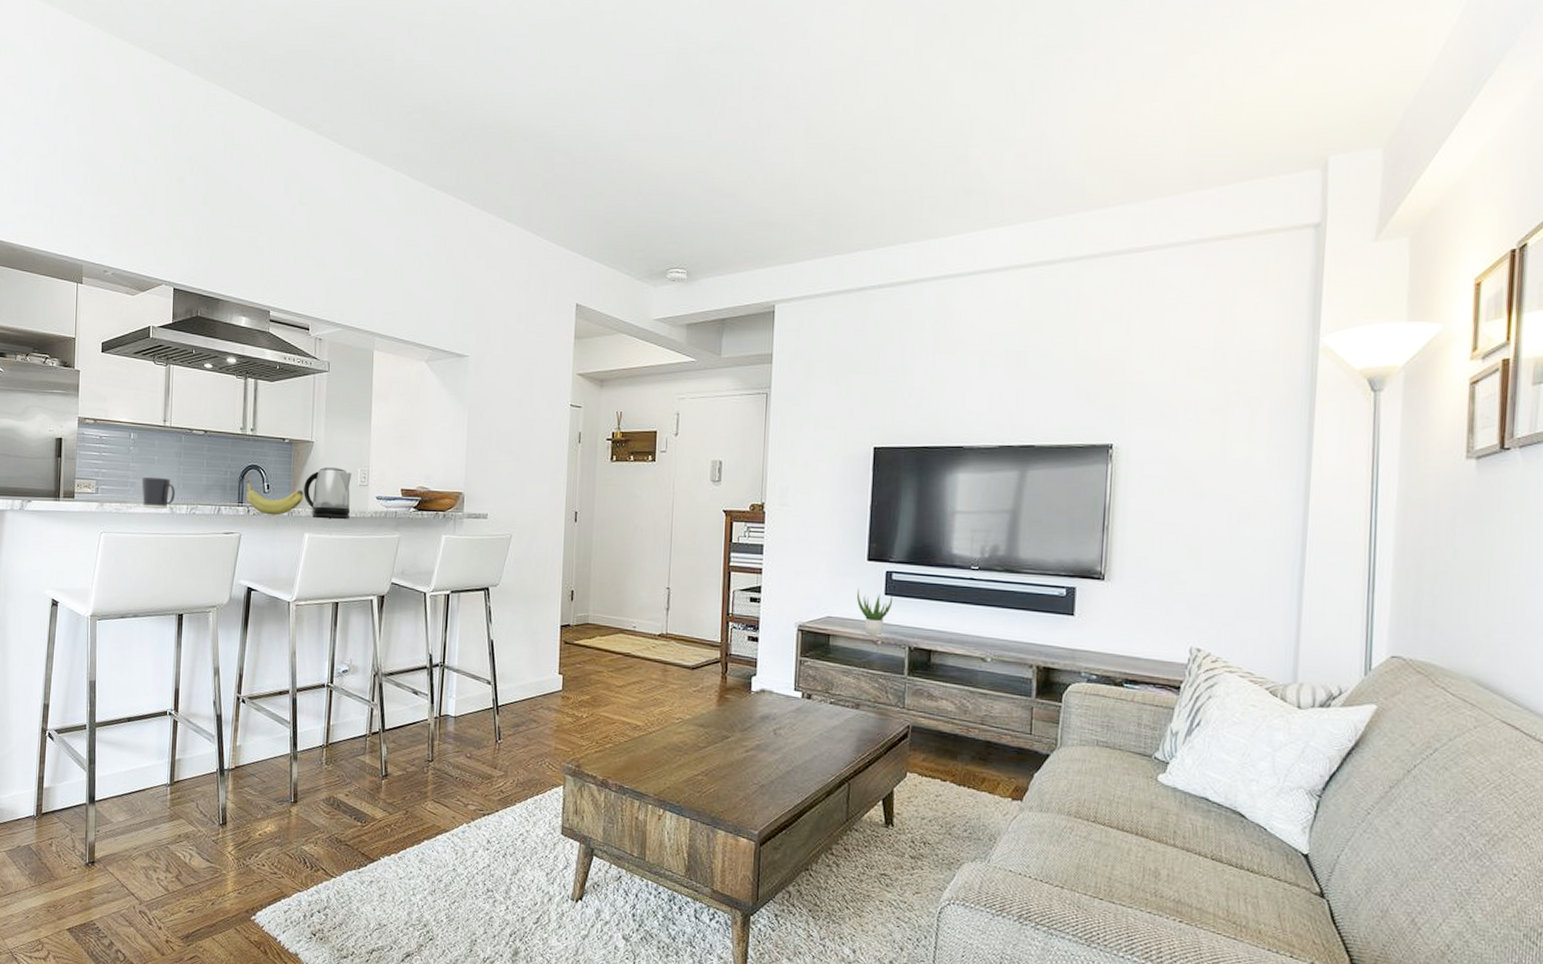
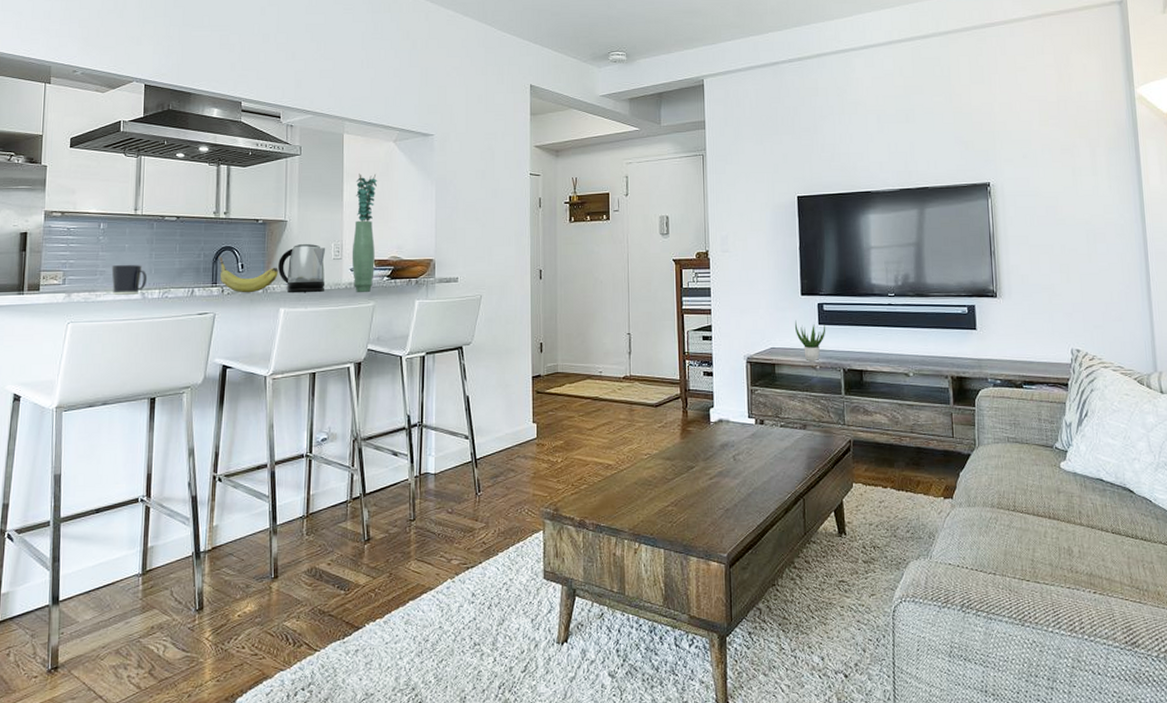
vase: none [378,395,408,524] -> present [351,173,378,293]

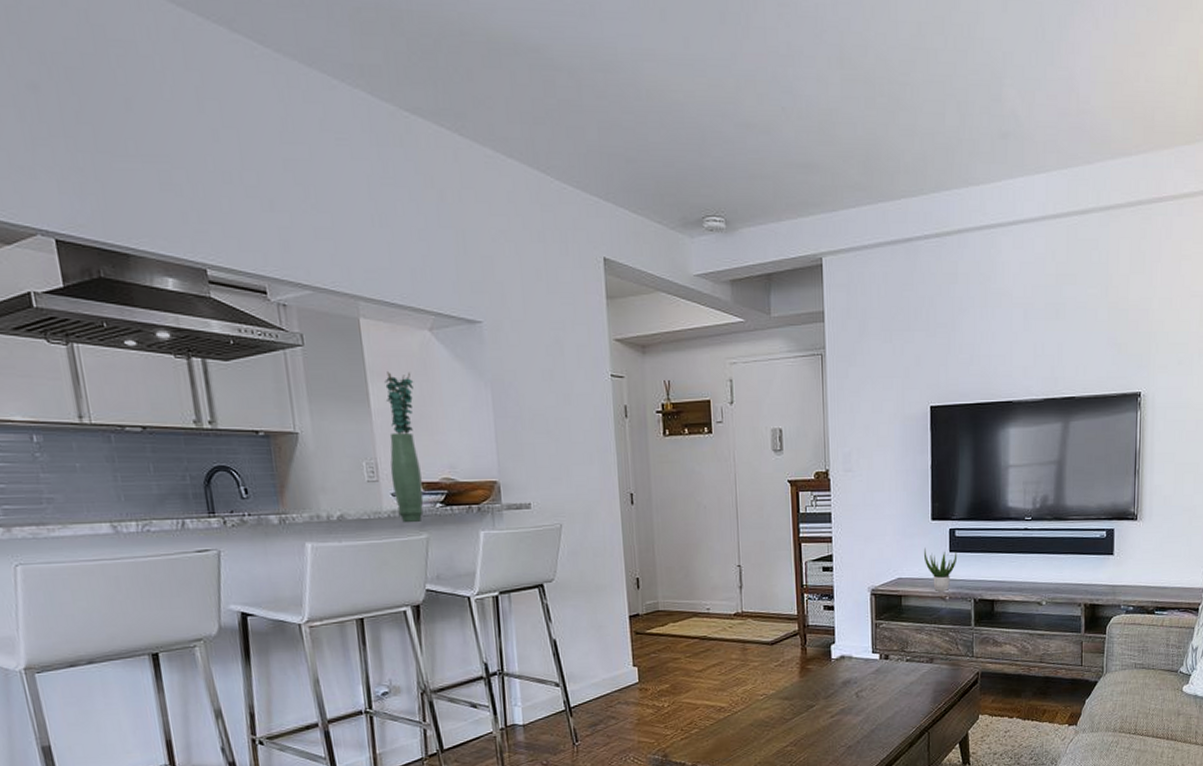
mug: present [111,264,148,296] -> none [61,489,117,530]
fruit: present [218,256,278,293] -> none [210,478,297,525]
kettle: present [278,243,326,294] -> none [294,461,362,525]

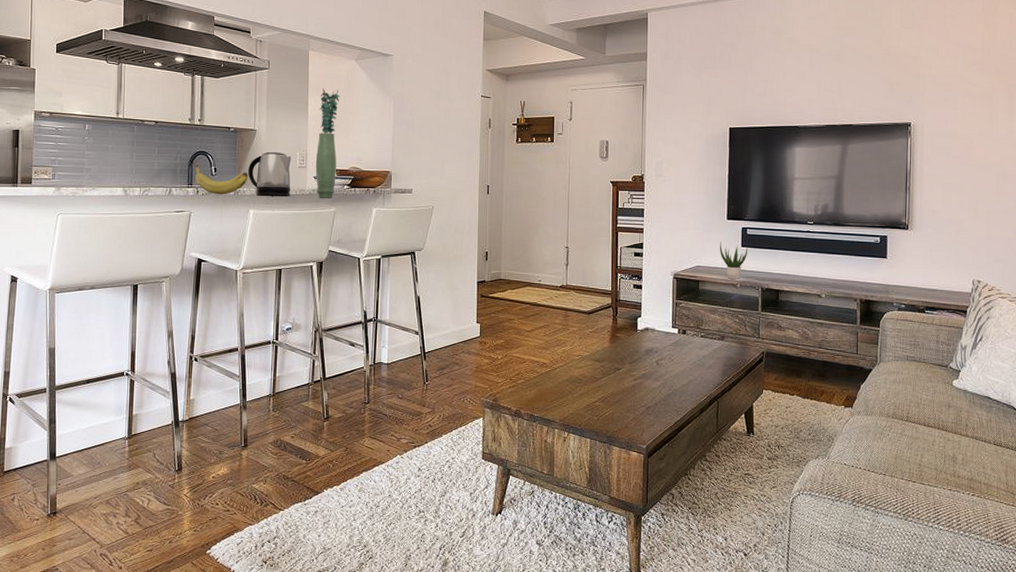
fruit: none [210,478,297,525] -> present [193,159,248,195]
kettle: none [294,461,362,525] -> present [248,151,292,197]

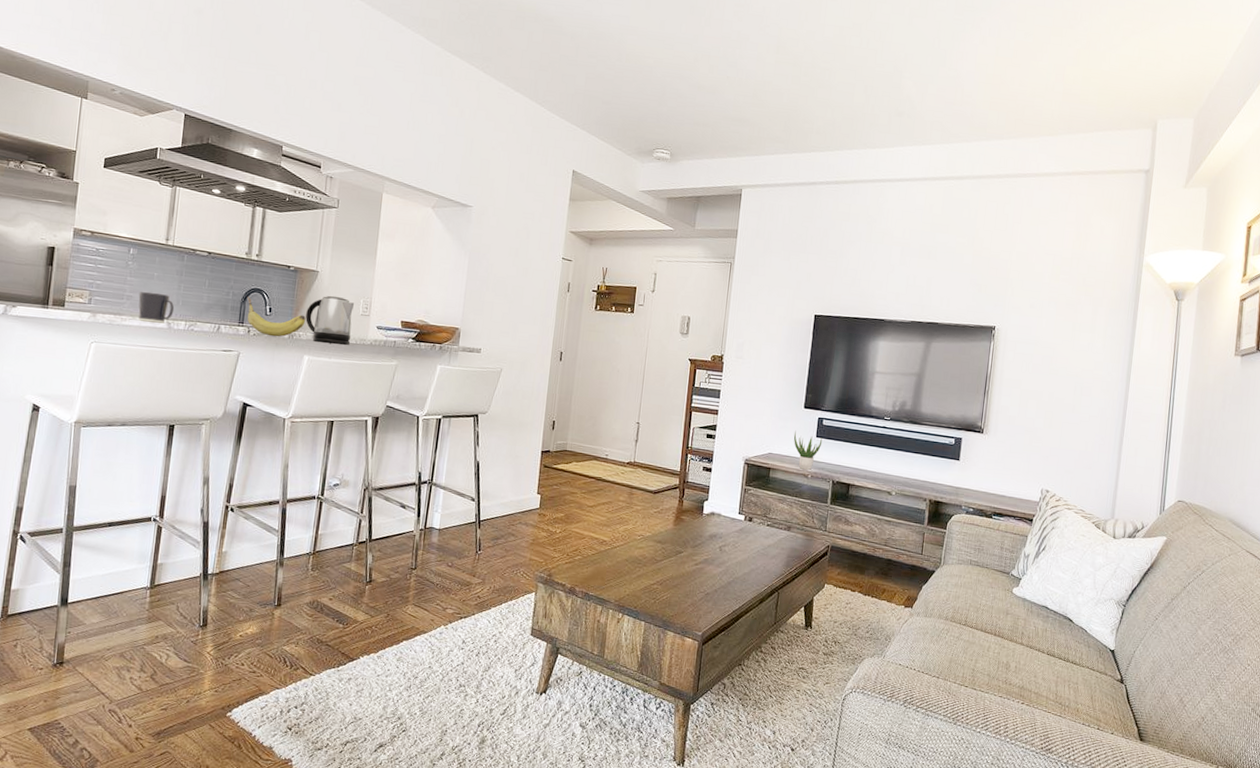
mug: none [96,163,129,192] -> present [138,291,175,324]
vase: present [315,89,340,200] -> none [378,234,413,352]

